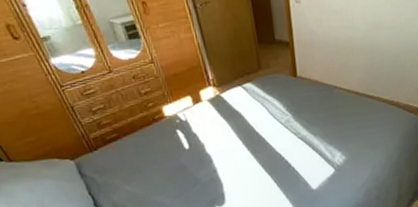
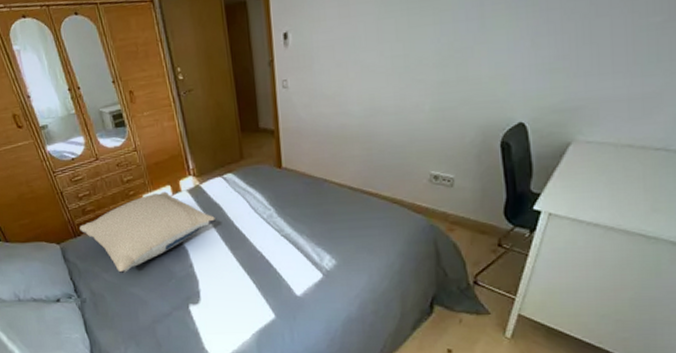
pillow: none [95,102,237,184] -> present [79,191,215,274]

